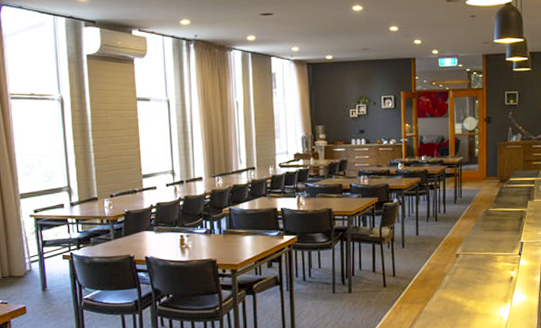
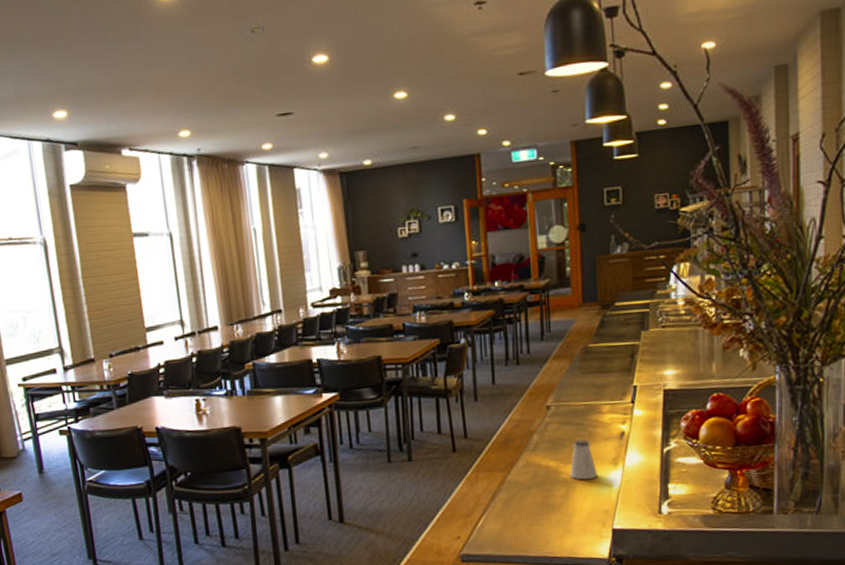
saltshaker: none [472,281,492,313] -> present [570,439,597,480]

